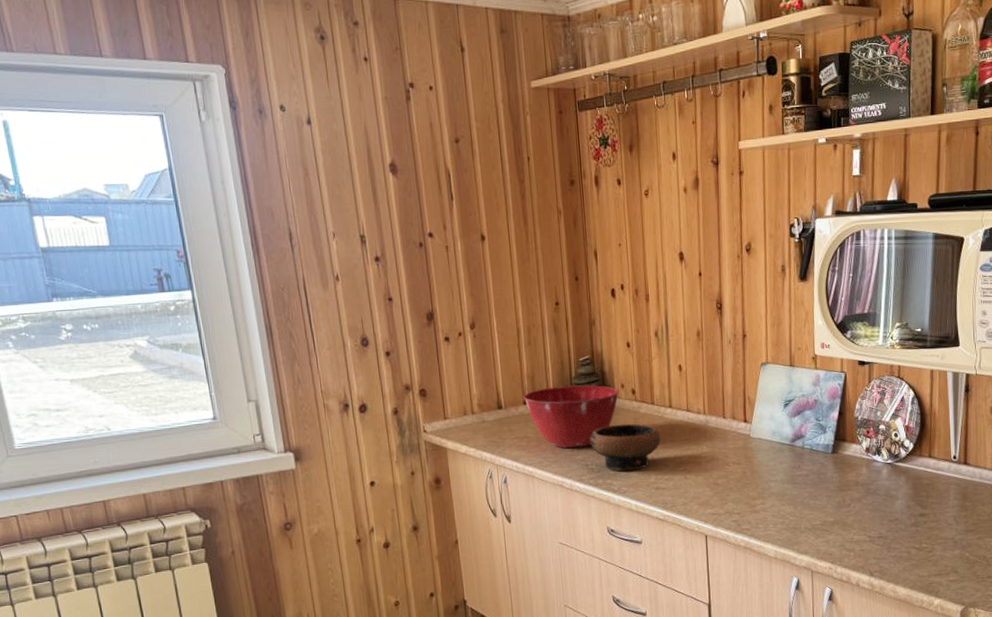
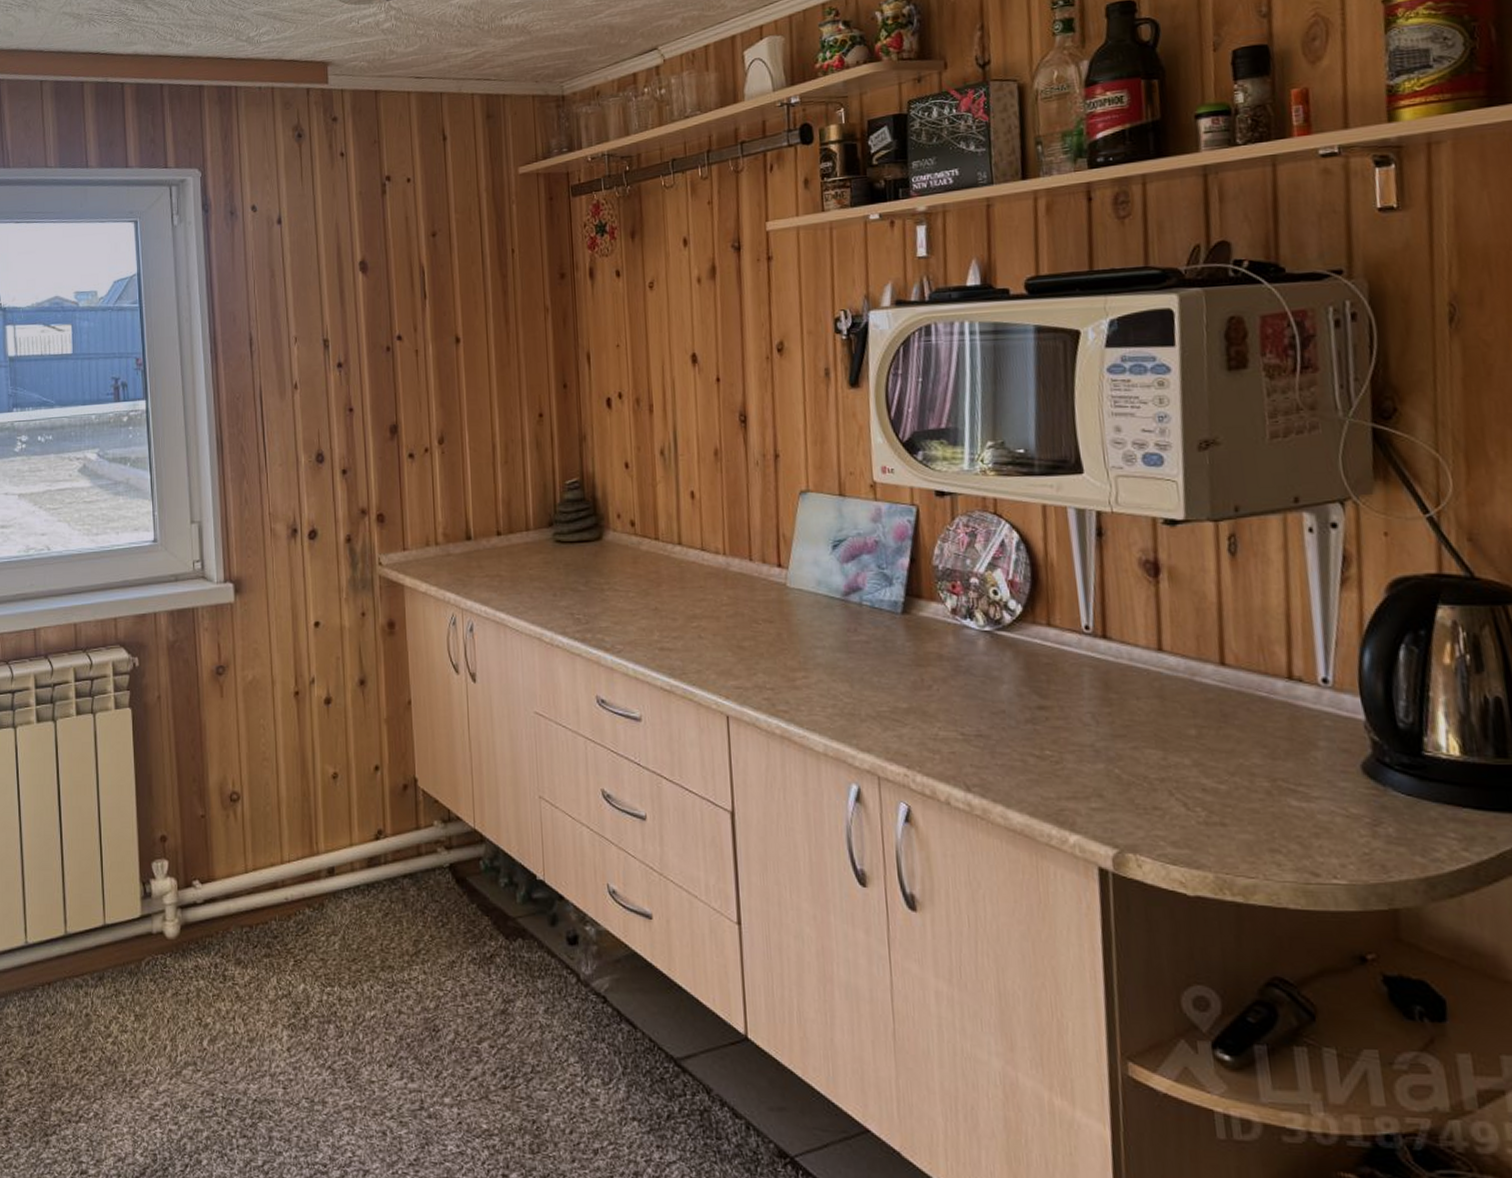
mixing bowl: present [523,385,619,448] -> none [497,513,614,591]
bowl: present [590,423,662,472] -> none [577,563,668,625]

